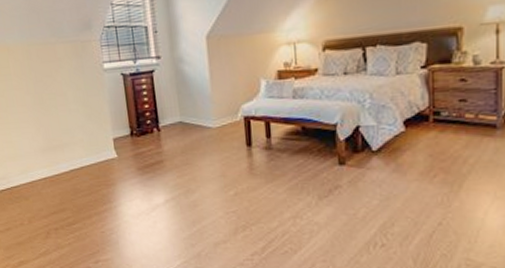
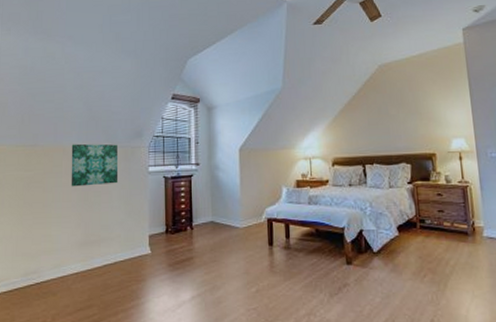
wall art: none [15,39,73,90] -> present [71,143,119,187]

